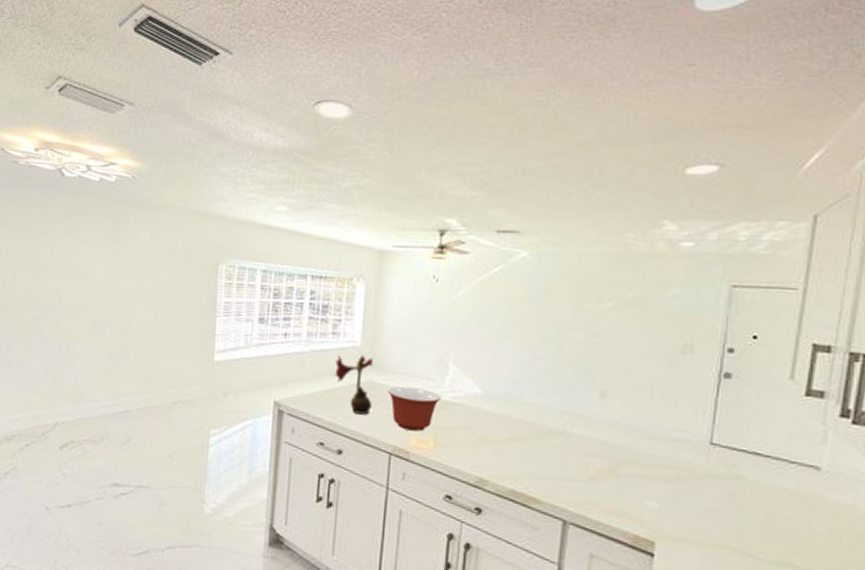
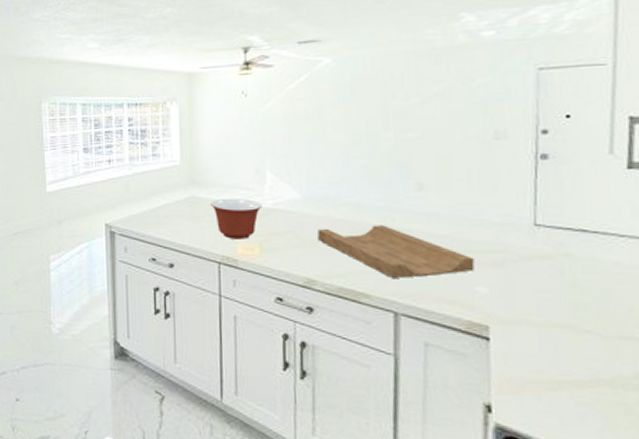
flower: present [333,354,373,415] -> none [158,172,198,229]
cutting board: none [495,427,648,486] -> present [318,225,475,278]

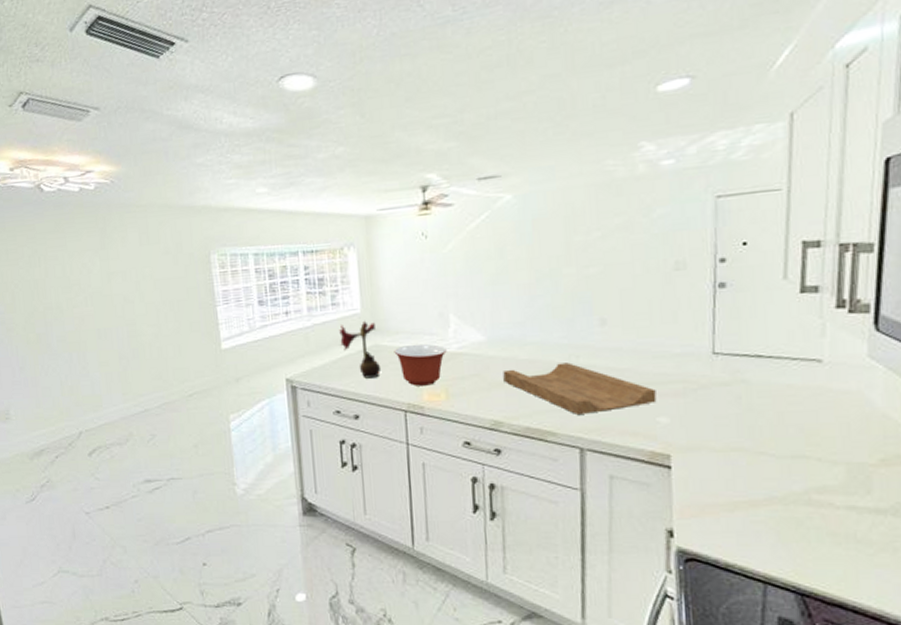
flower: none [158,172,198,229] -> present [339,320,382,379]

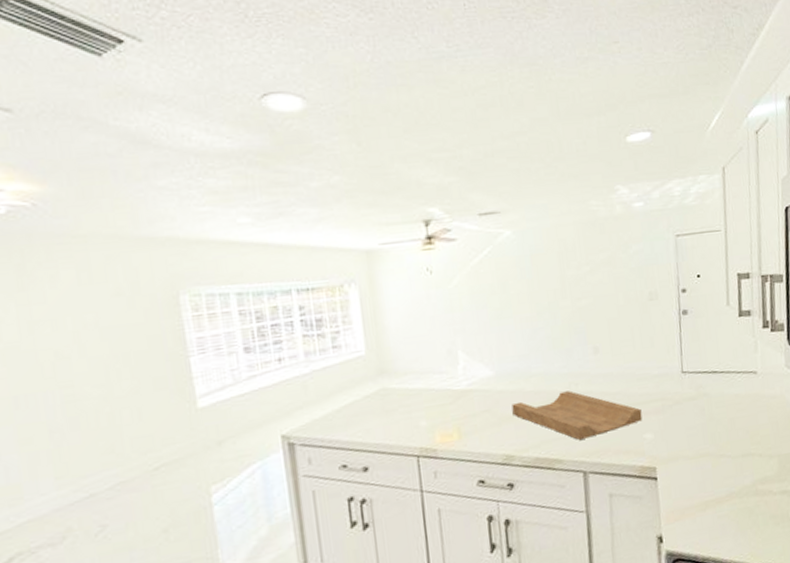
flower: present [339,320,382,379] -> none [342,362,391,426]
mixing bowl: present [394,343,447,386] -> none [403,383,457,429]

